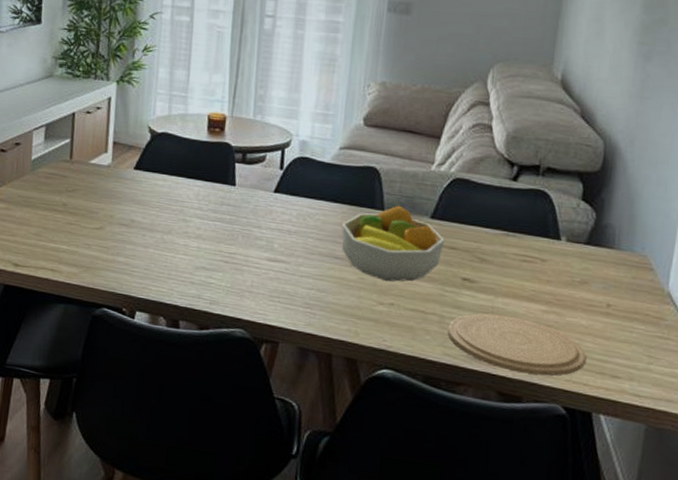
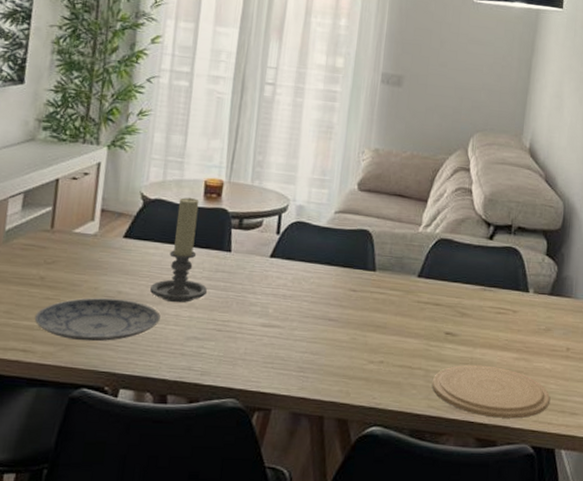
plate: none [59,224,171,266] -> present [34,297,161,342]
candle holder: none [160,131,213,234] -> present [150,197,207,303]
fruit bowl: present [341,205,444,282] -> none [334,265,430,341]

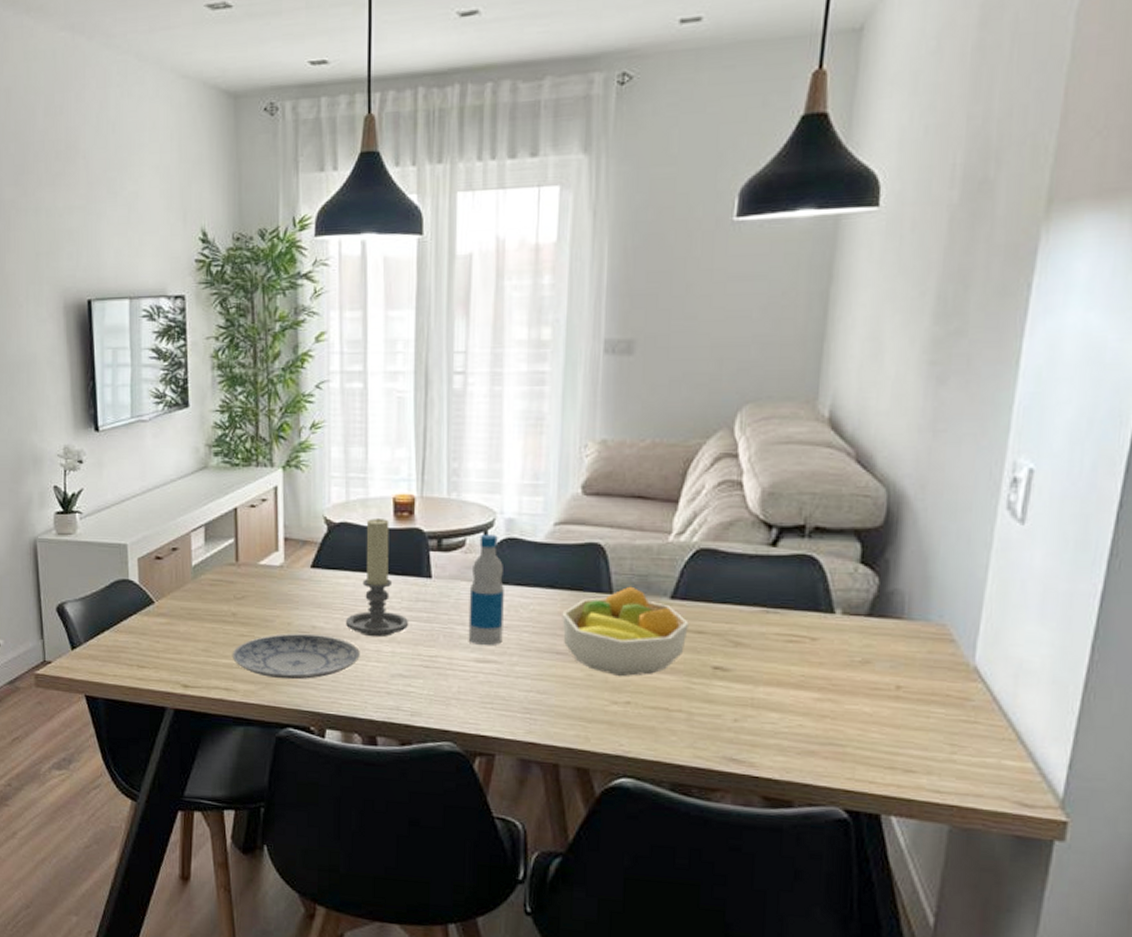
bottle: none [257,216,292,313] -> present [468,533,504,646]
fruit bowl: none [334,265,430,341] -> present [562,586,689,677]
plate: present [432,364,551,419] -> none [697,706,872,775]

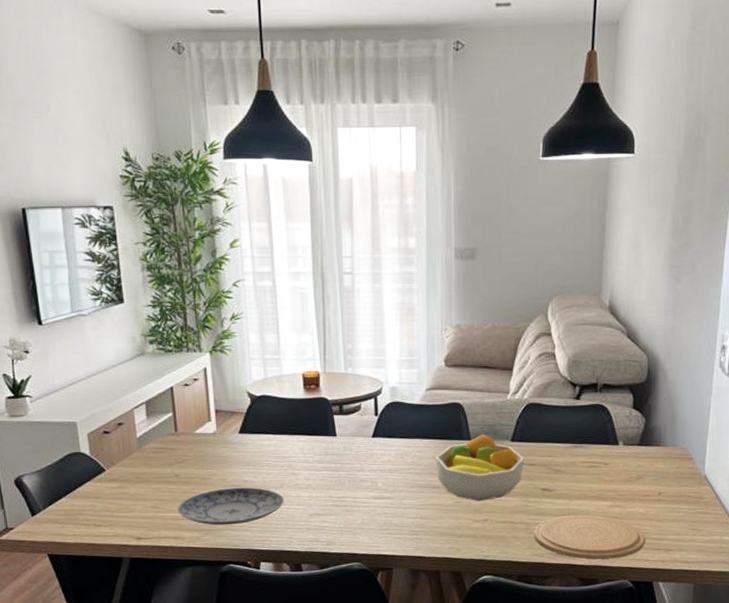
candle holder: present [346,519,408,638] -> none [271,391,320,486]
bottle: present [468,533,504,646] -> none [366,399,393,486]
plate: none [697,706,872,775] -> present [534,514,646,559]

